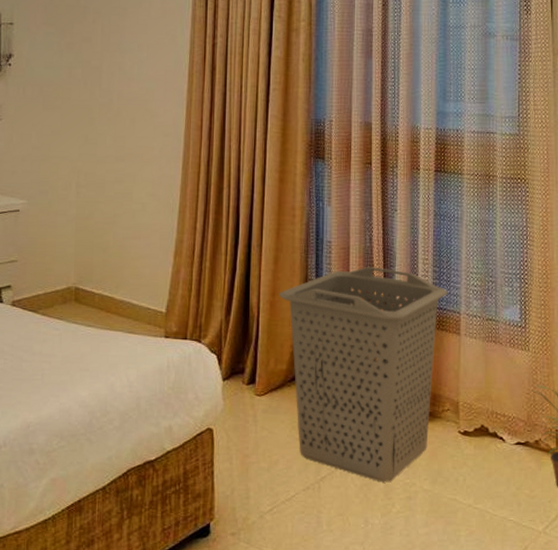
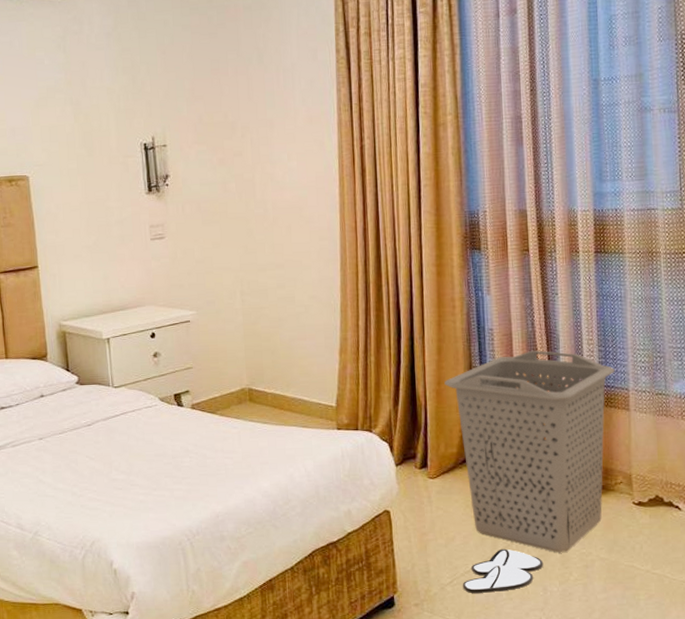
slippers: none [282,475,367,523] -> present [462,549,544,593]

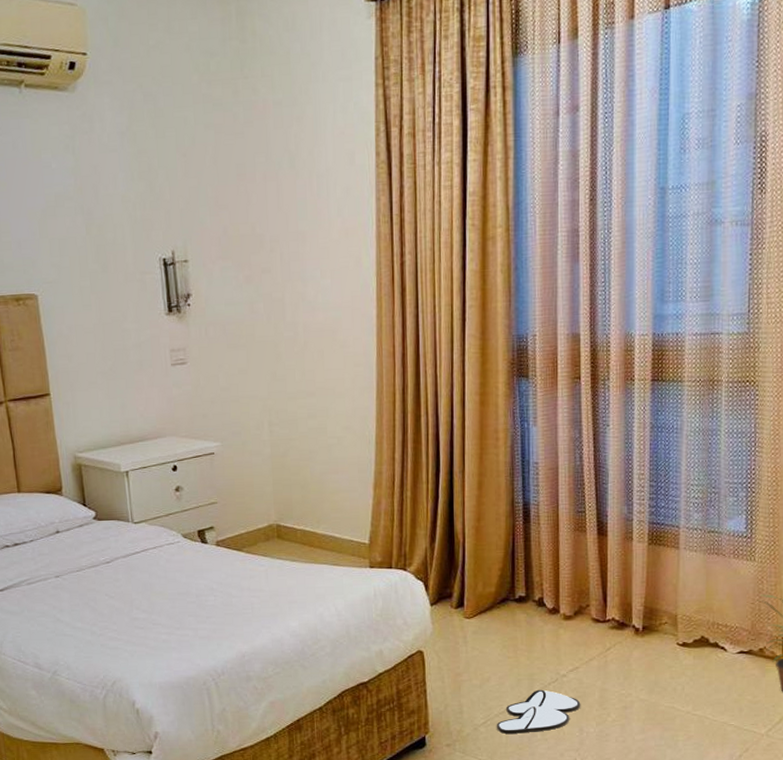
laundry basket: present [444,350,615,552] -> none [484,485,666,693]

